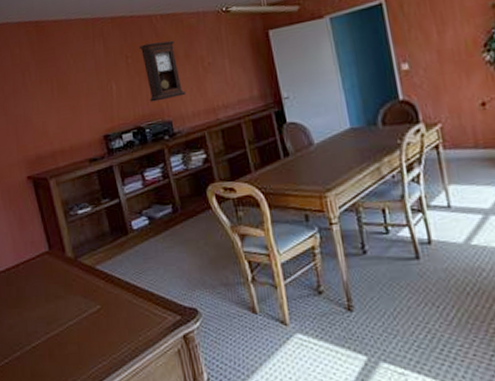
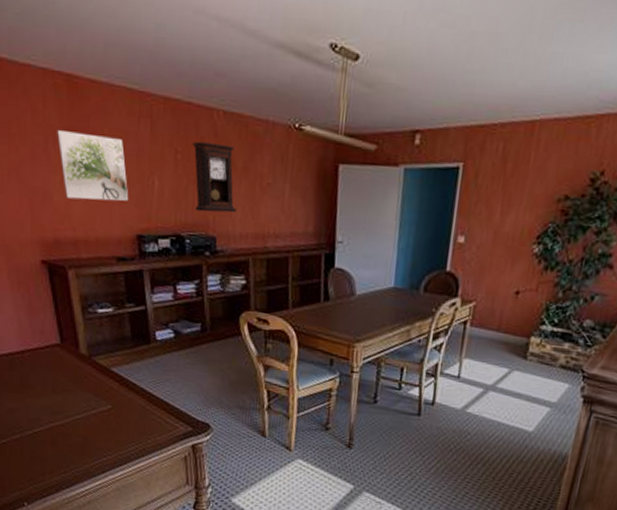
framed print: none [31,59,93,118] -> present [57,130,129,201]

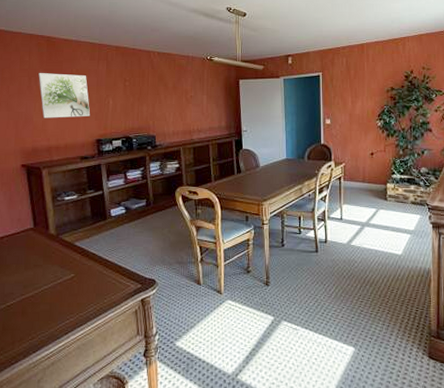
pendulum clock: present [192,141,237,213] -> none [136,73,170,119]

